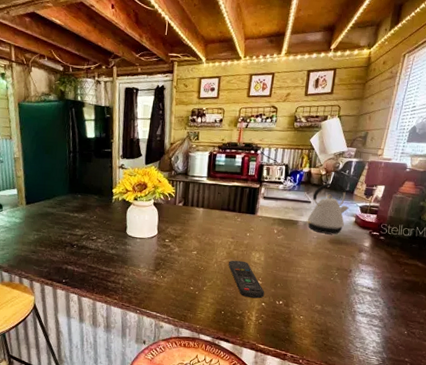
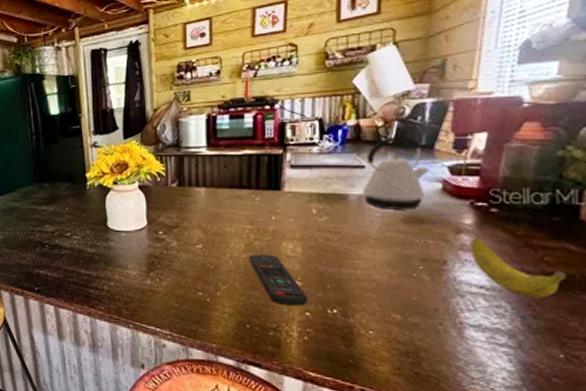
banana: none [366,256,415,296] -> present [470,238,567,298]

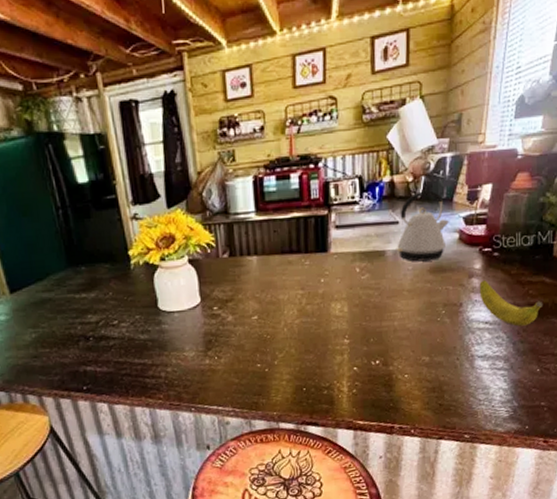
remote control: present [250,254,308,306] -> none [303,317,355,364]

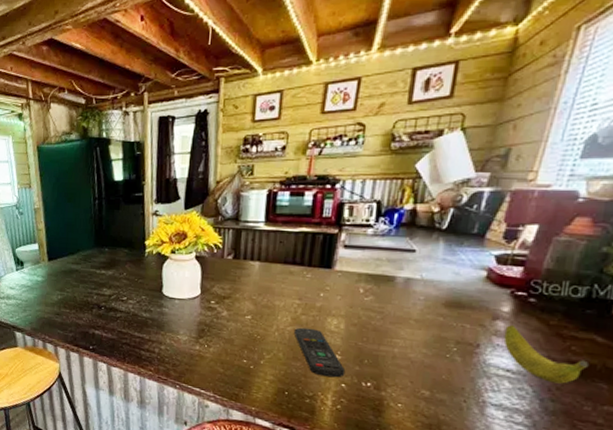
remote control: none [303,317,355,364] -> present [294,327,346,378]
kettle: present [395,190,450,262] -> none [407,223,478,295]

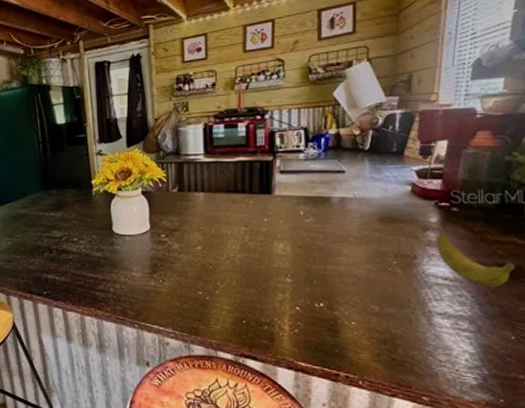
remote control: present [294,327,346,378] -> none [245,254,298,301]

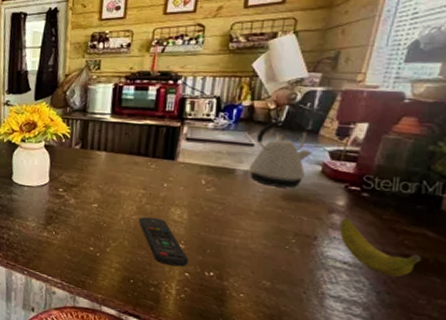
remote control: none [245,254,298,301] -> present [139,216,189,267]
kettle: none [342,144,401,210] -> present [247,119,313,188]

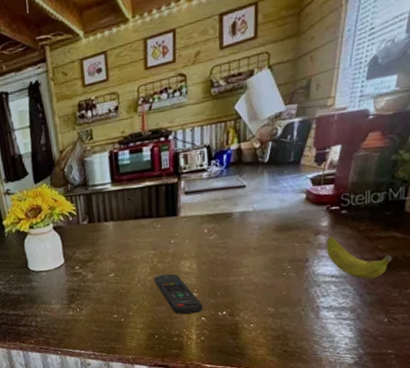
kettle: present [247,119,313,188] -> none [242,155,297,222]

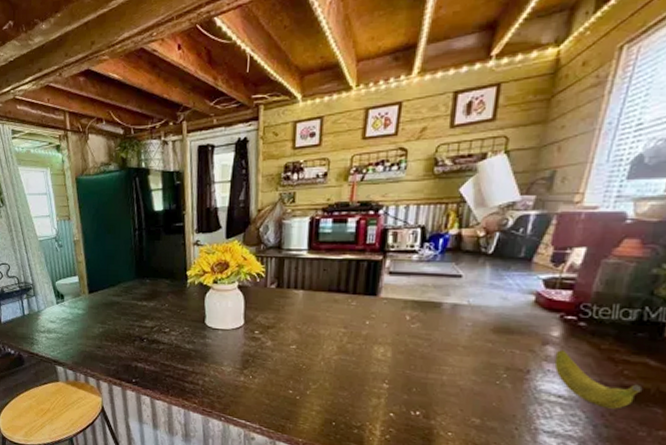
remote control: present [154,273,203,315] -> none [341,356,394,407]

